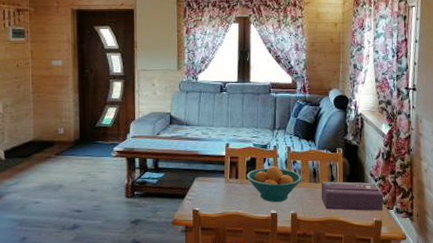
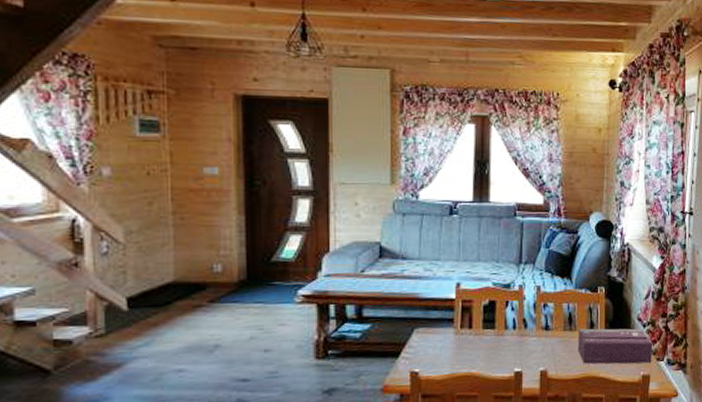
fruit bowl: present [247,165,302,202] -> none [483,310,555,358]

